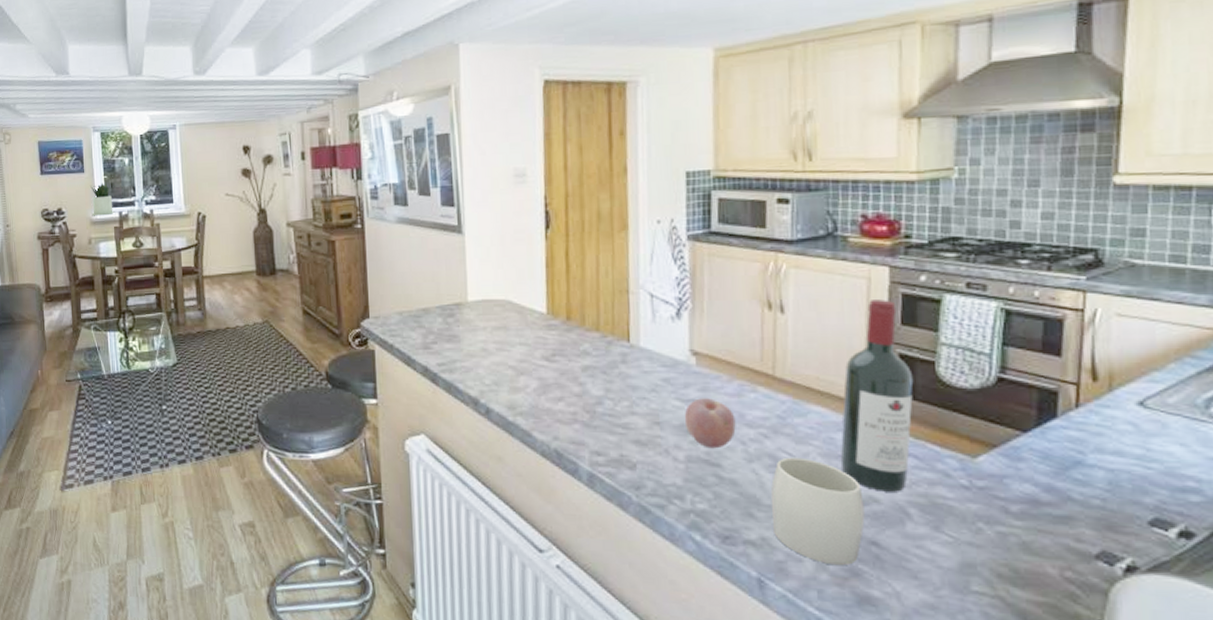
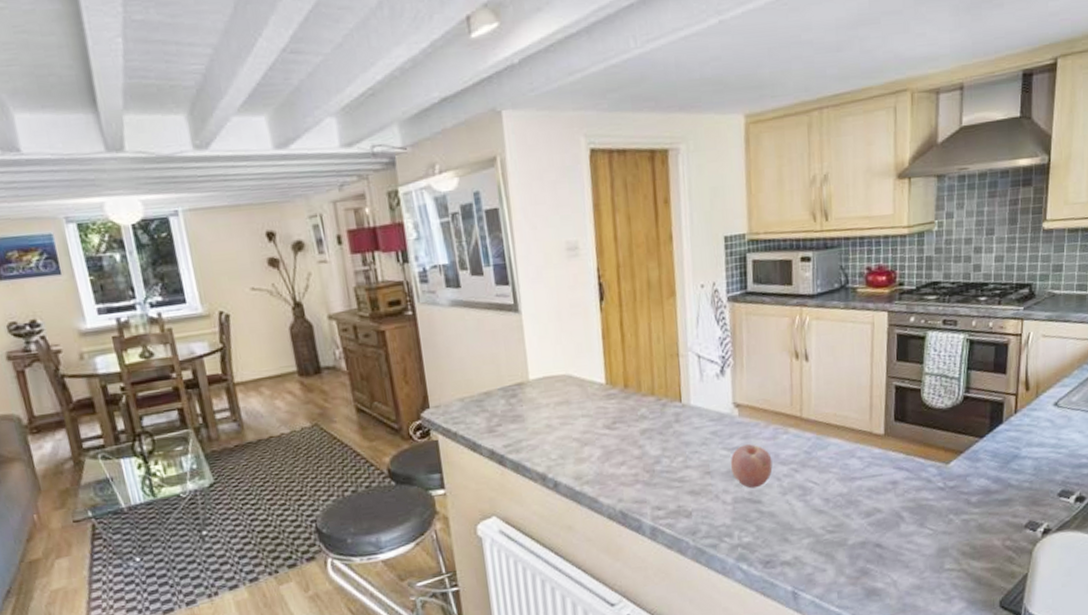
planter: present [90,183,115,216] -> none [72,285,110,326]
mug: present [770,457,865,566] -> none [800,484,871,570]
wine bottle: present [840,300,914,492] -> none [852,340,906,503]

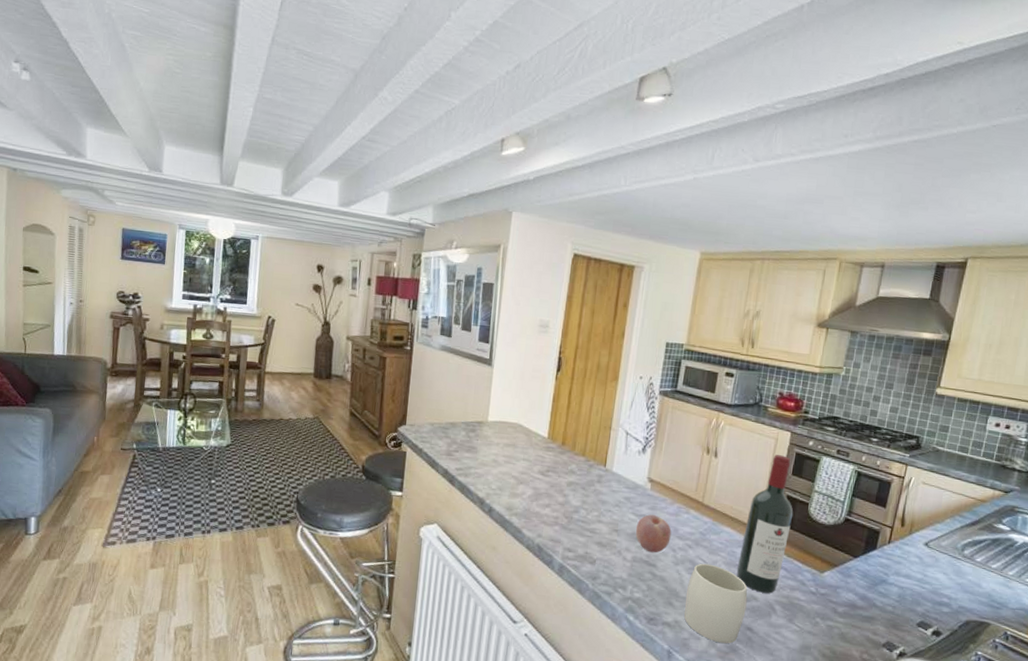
mug: none [800,484,871,570] -> present [684,563,748,644]
wine bottle: none [852,340,906,503] -> present [736,455,794,594]

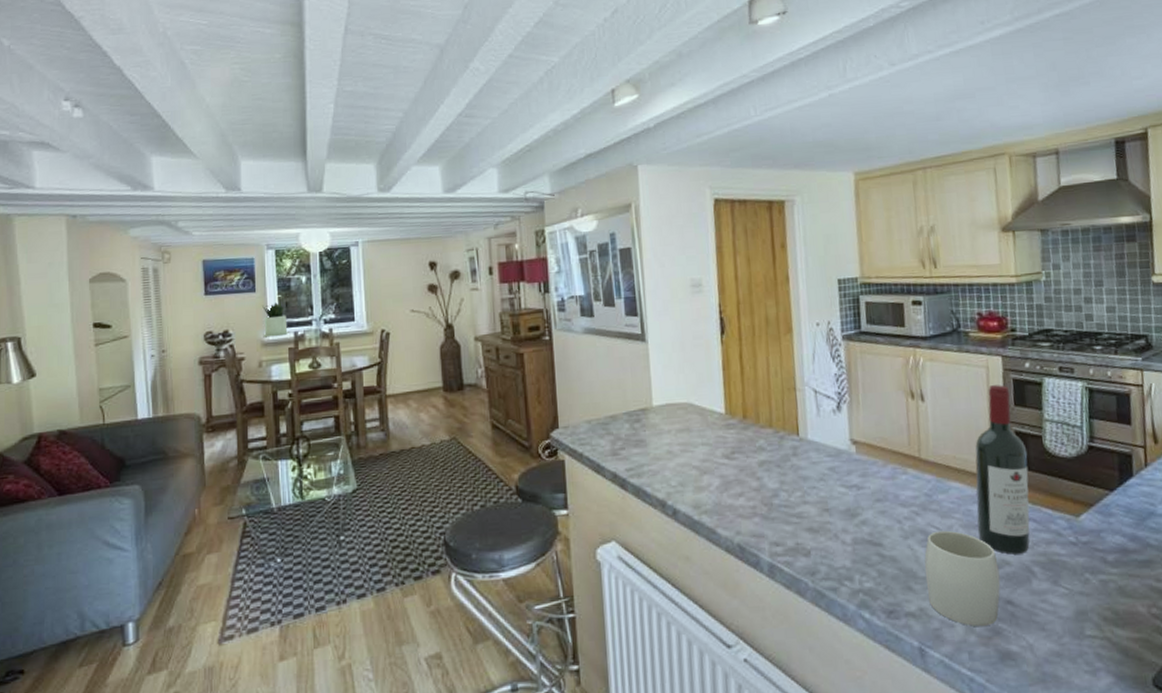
planter: none [167,276,190,307] -> present [262,302,289,338]
fruit: present [635,514,672,553] -> none [848,483,893,530]

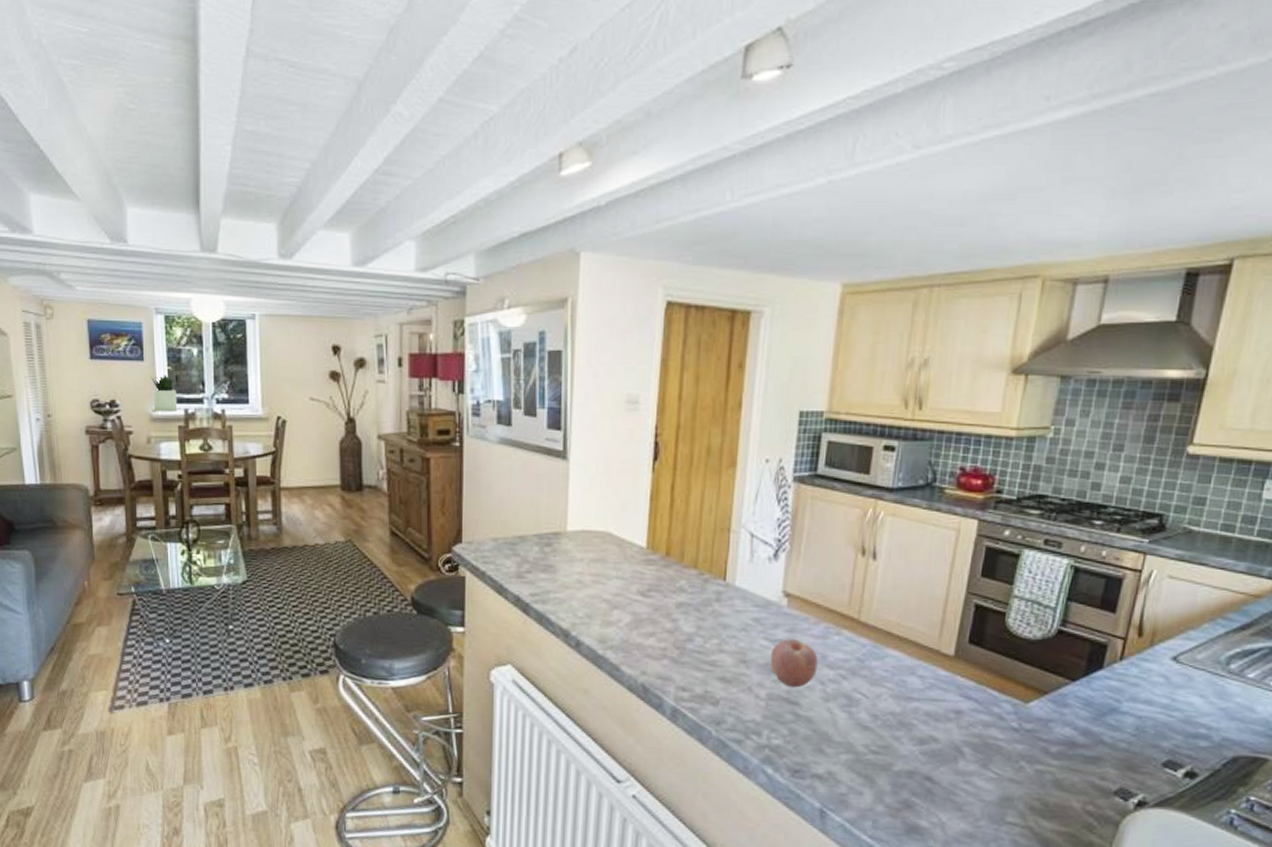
fruit: none [848,483,893,530] -> present [769,639,818,688]
mug: present [924,530,1001,627] -> none [840,697,925,799]
wine bottle: present [975,385,1030,555] -> none [908,551,985,733]

